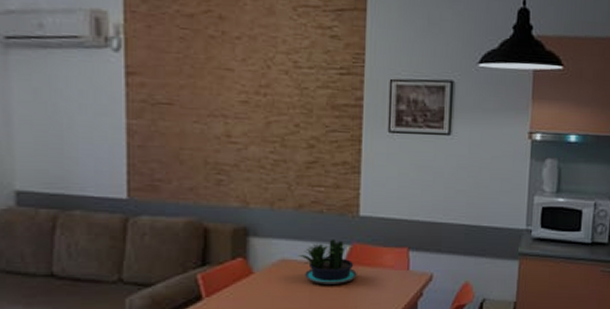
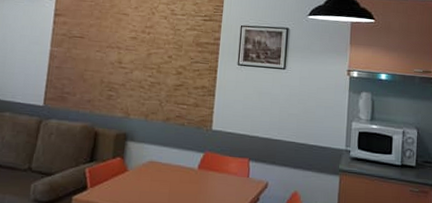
potted plant: present [297,239,357,285] -> none [162,147,208,185]

